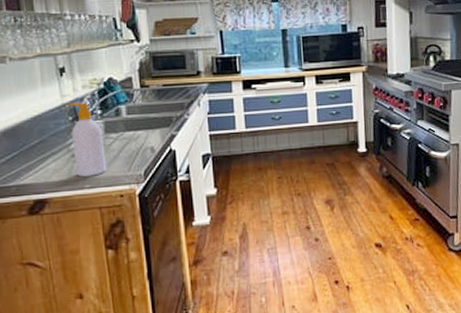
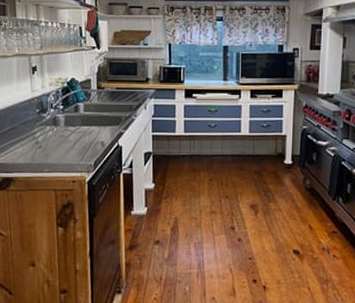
soap bottle: present [67,102,107,177] -> none [36,98,64,162]

